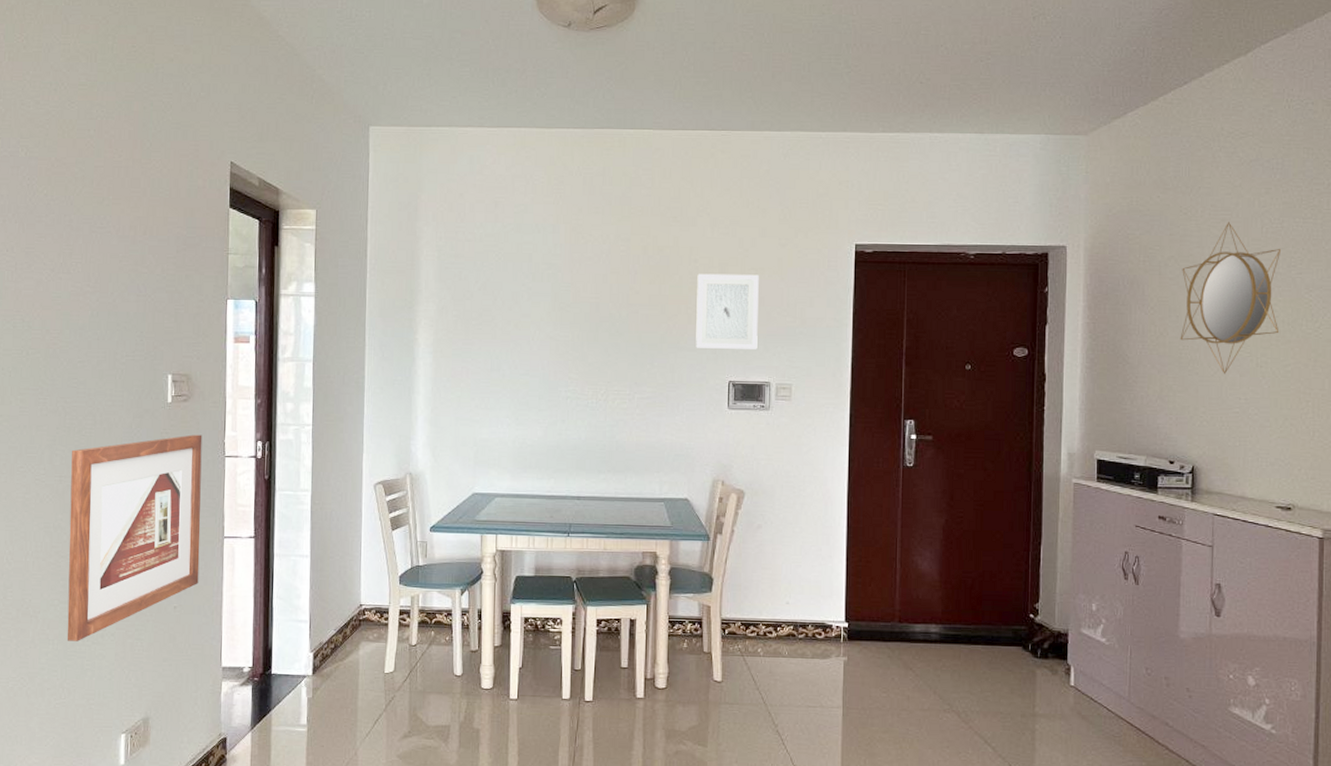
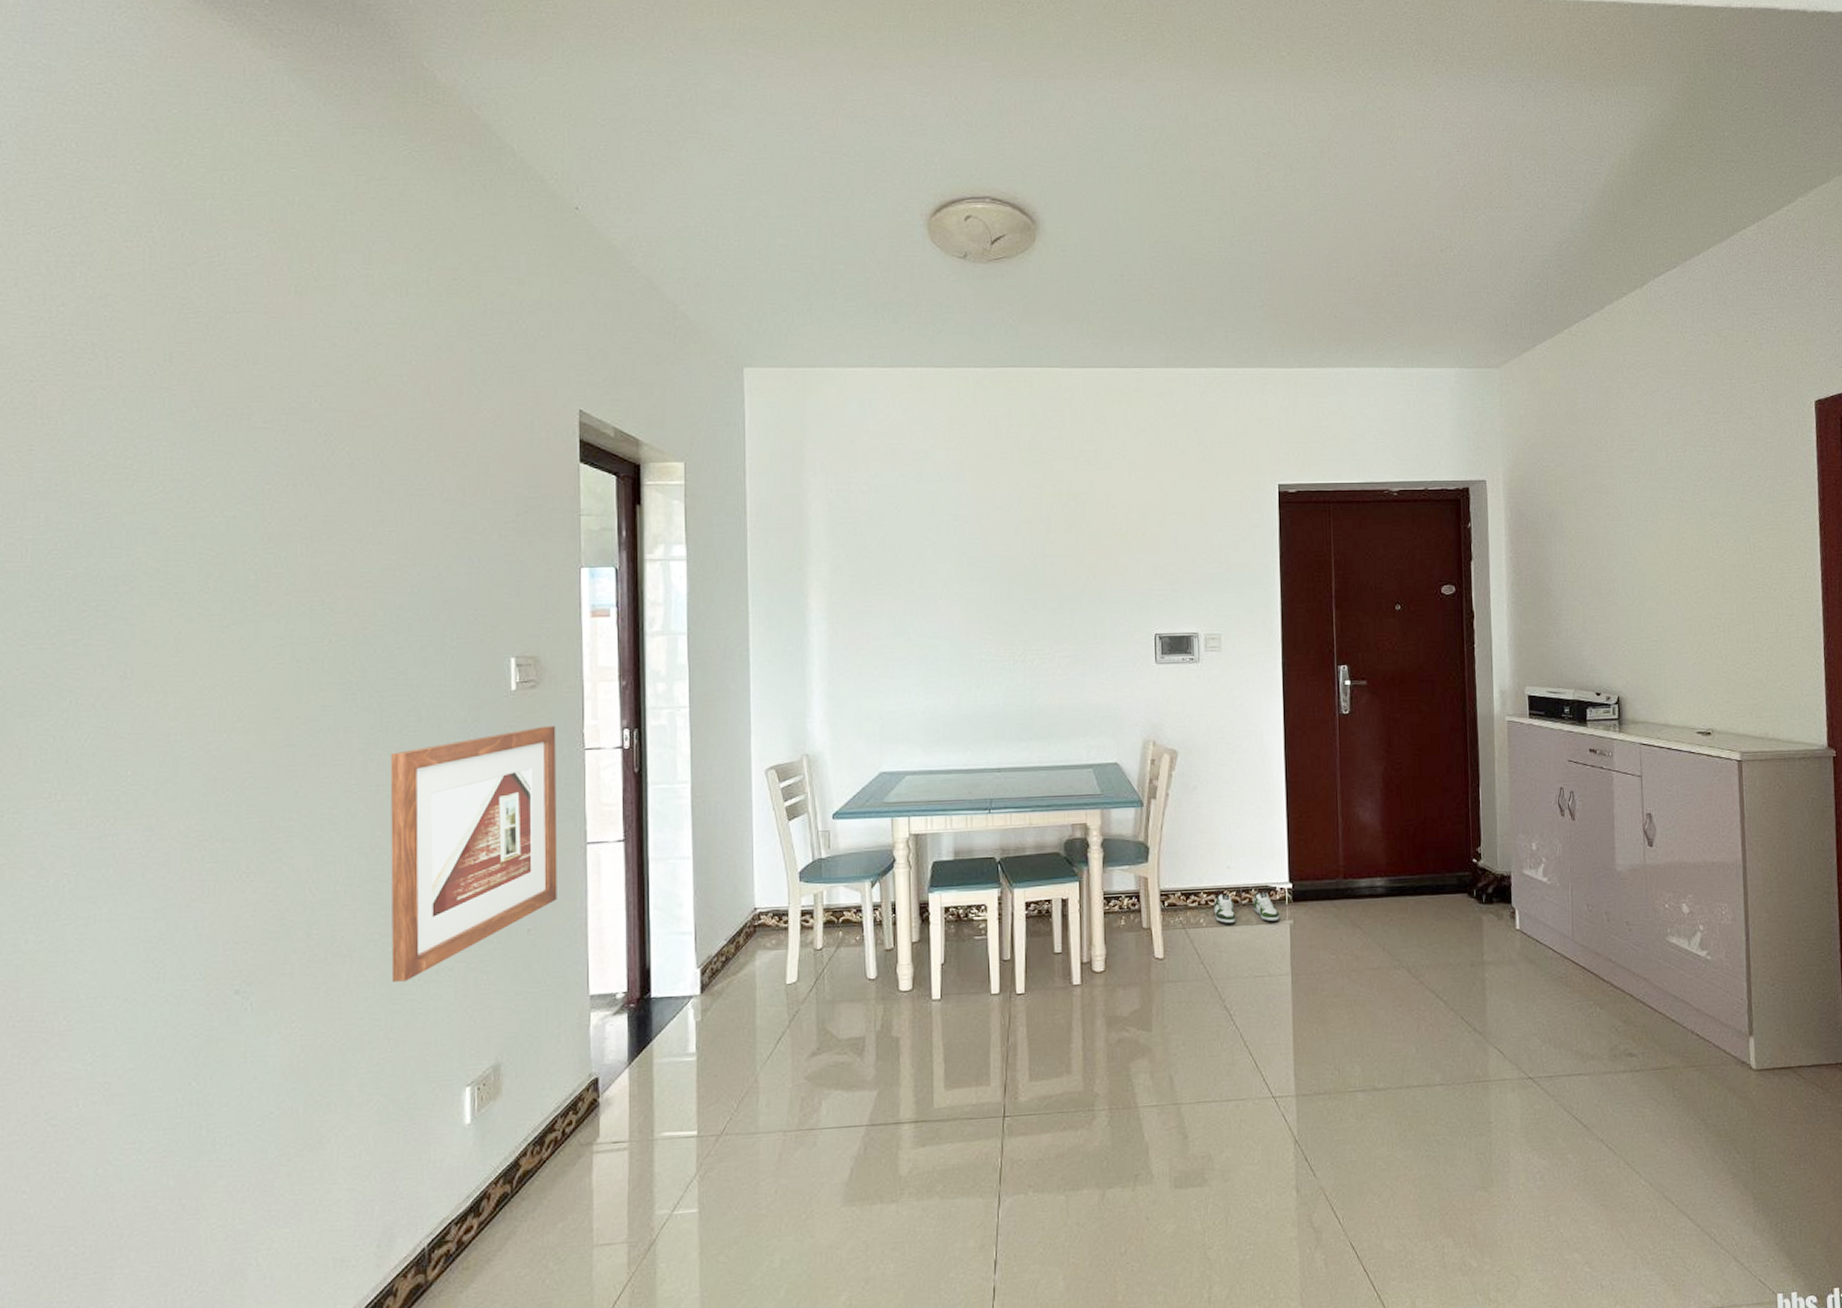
wall art: present [696,273,759,349] -> none [1116,519,1183,600]
shoe: none [771,626,835,657] -> present [1213,891,1280,924]
home mirror: present [1180,222,1282,374] -> none [1596,452,1689,603]

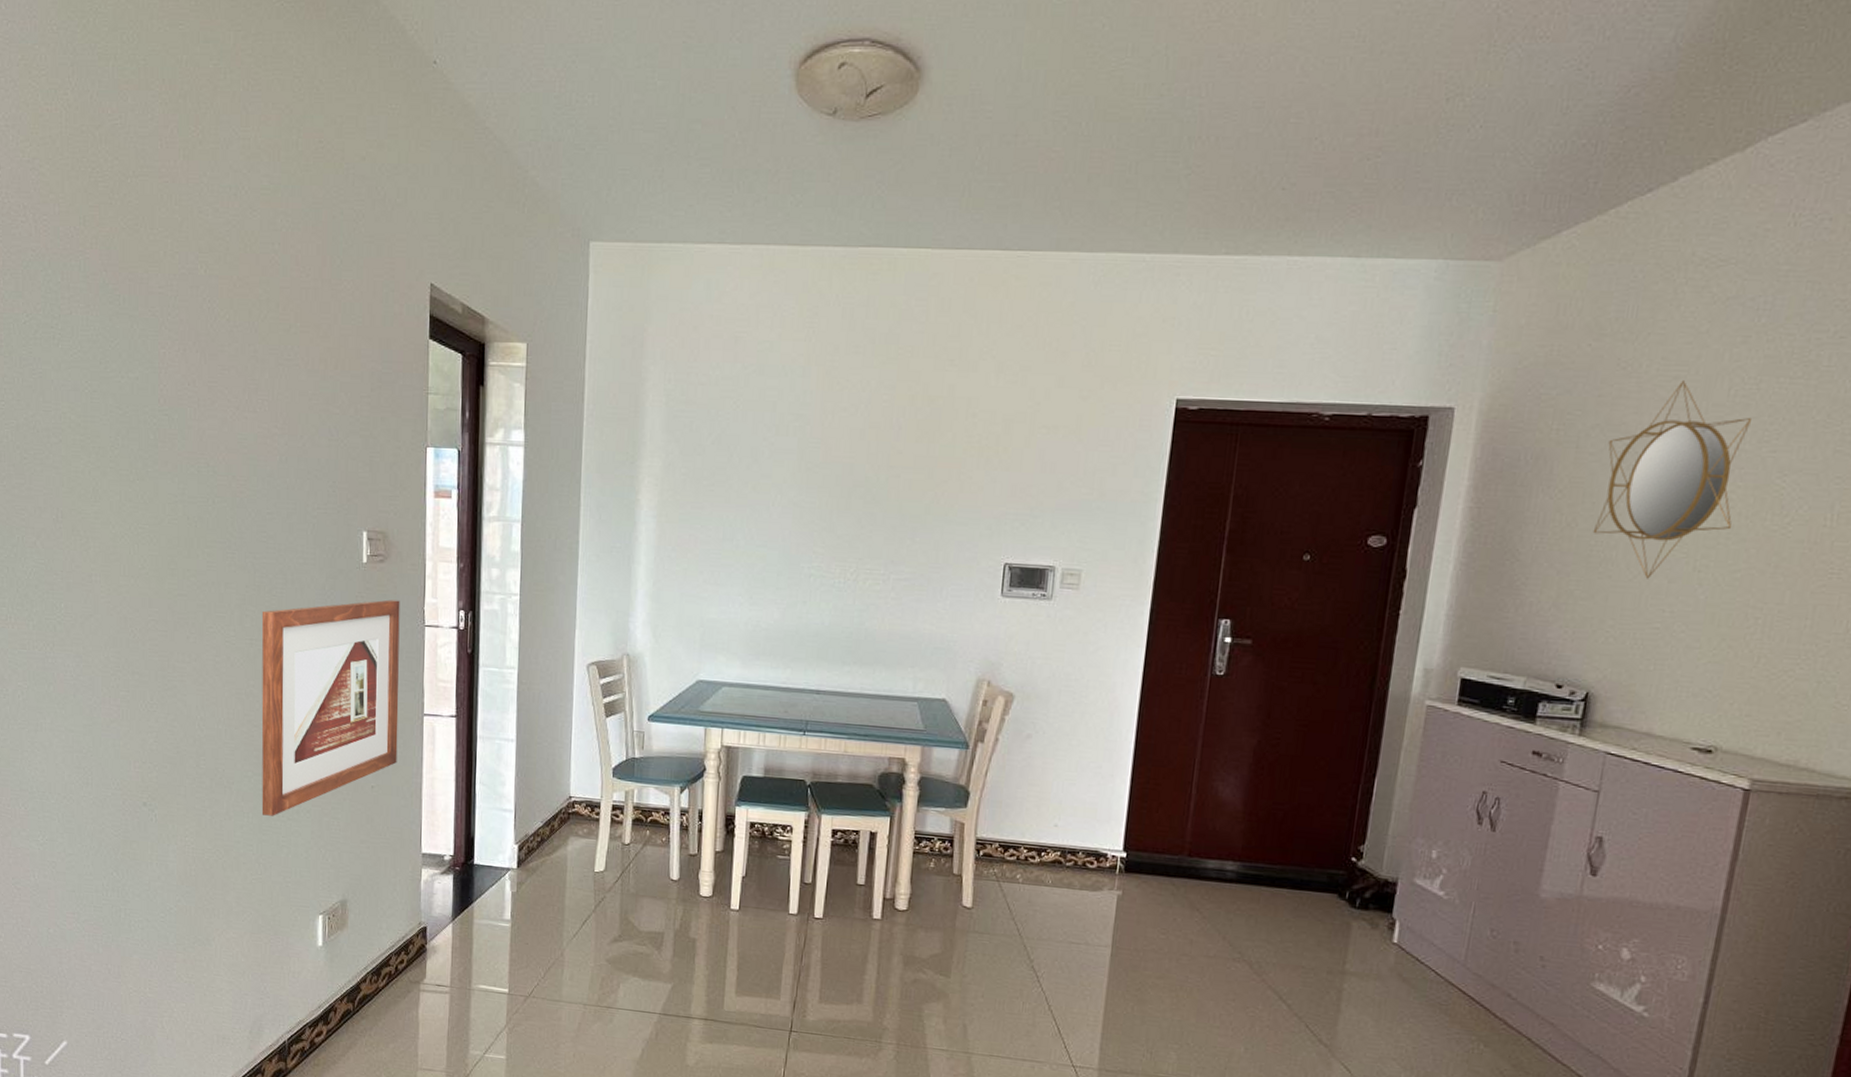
shoe: present [1213,891,1280,924] -> none [1033,851,1108,890]
home mirror: none [1596,452,1689,603] -> present [1593,380,1753,579]

